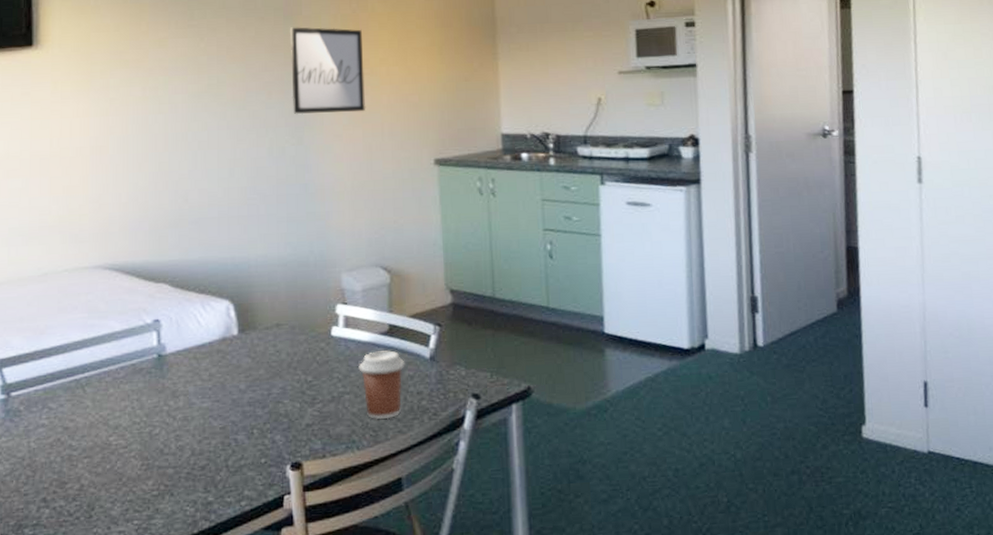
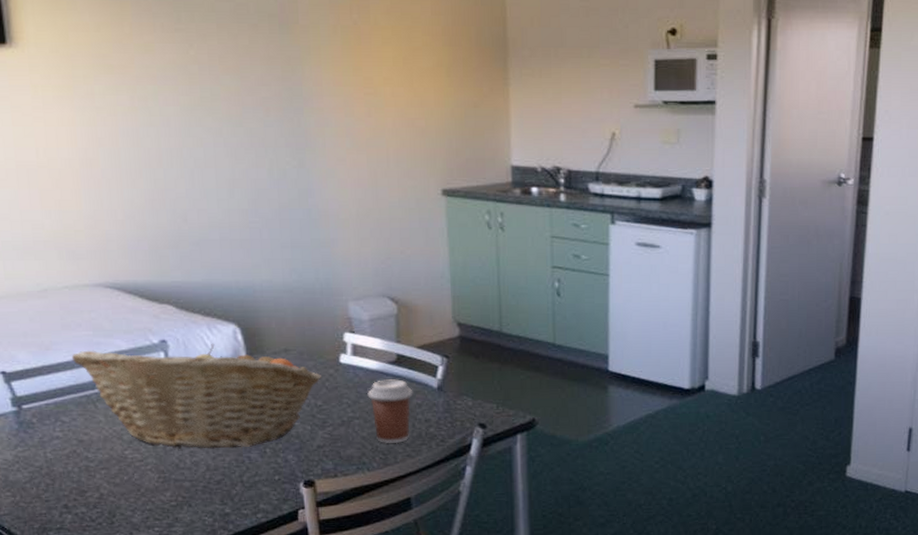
fruit basket: none [65,320,312,433] -> present [71,343,321,449]
wall art: present [290,27,366,115] -> none [287,37,370,135]

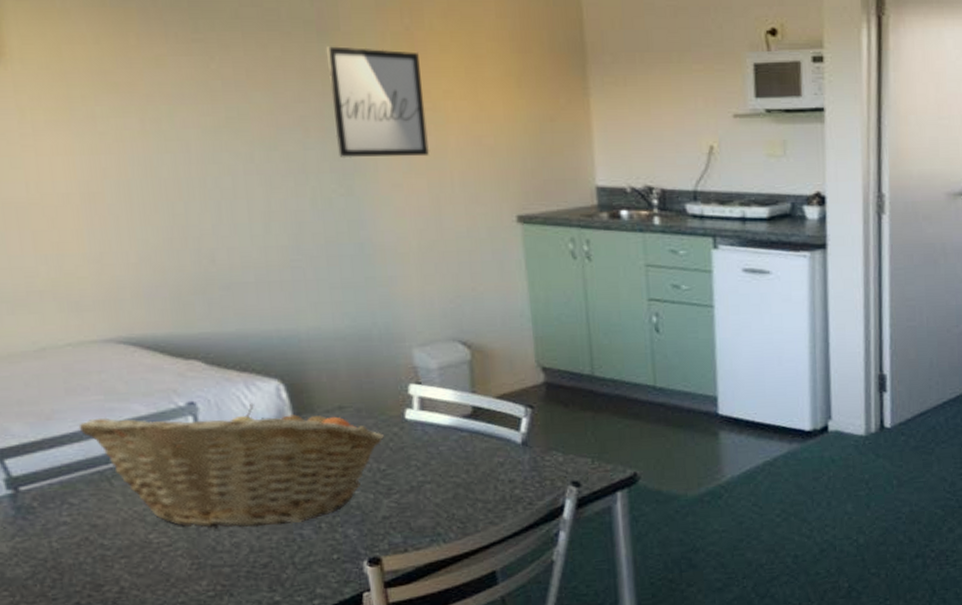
wall art: none [287,37,370,135] -> present [327,46,430,159]
coffee cup: present [367,379,413,444] -> none [439,435,494,510]

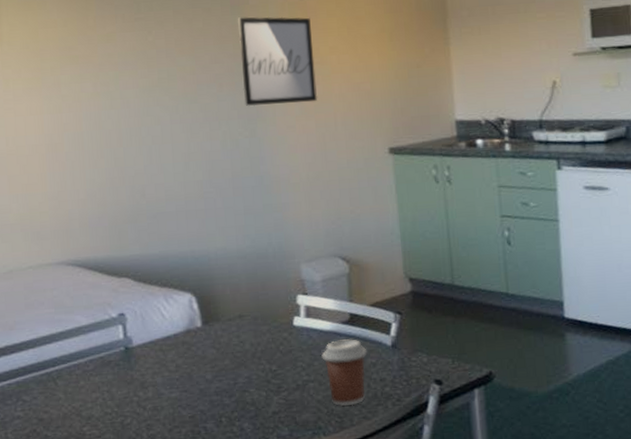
fruit basket: present [78,403,384,529] -> none [34,313,276,423]
coffee cup: none [439,435,494,510] -> present [321,339,368,406]

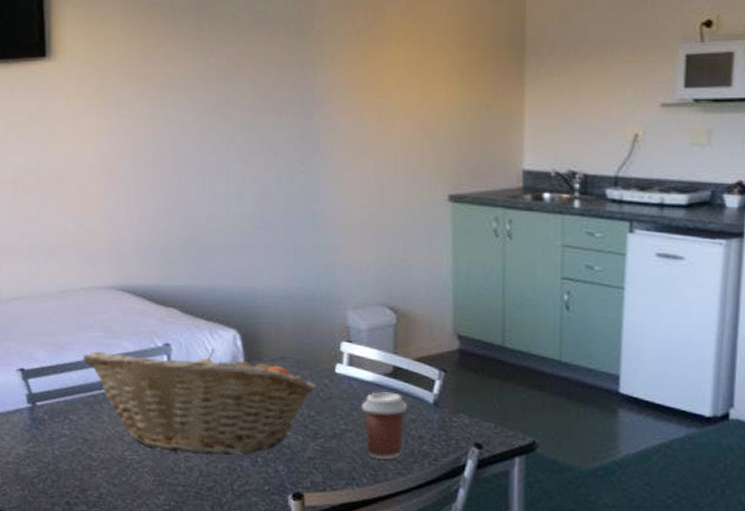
fruit basket: none [34,313,276,423] -> present [83,348,316,456]
wall art: present [238,16,318,107] -> none [301,42,379,140]

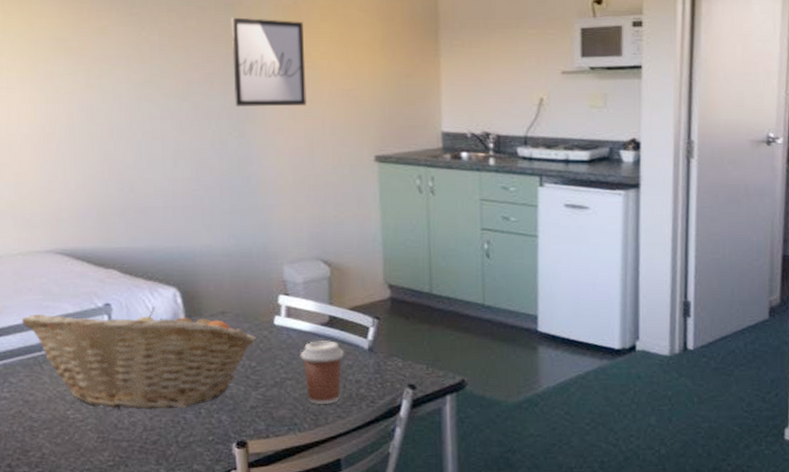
wall art: none [301,42,379,140] -> present [231,17,307,108]

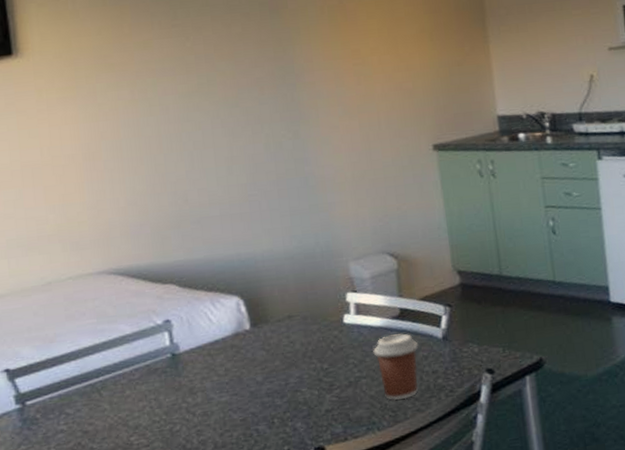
fruit basket: present [21,306,256,410] -> none [75,317,326,429]
wall art: present [231,17,307,108] -> none [277,19,361,109]

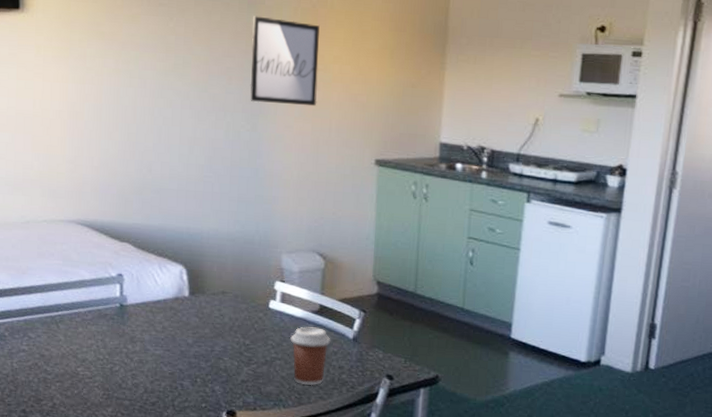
wall art: none [277,19,361,109] -> present [250,16,320,107]

